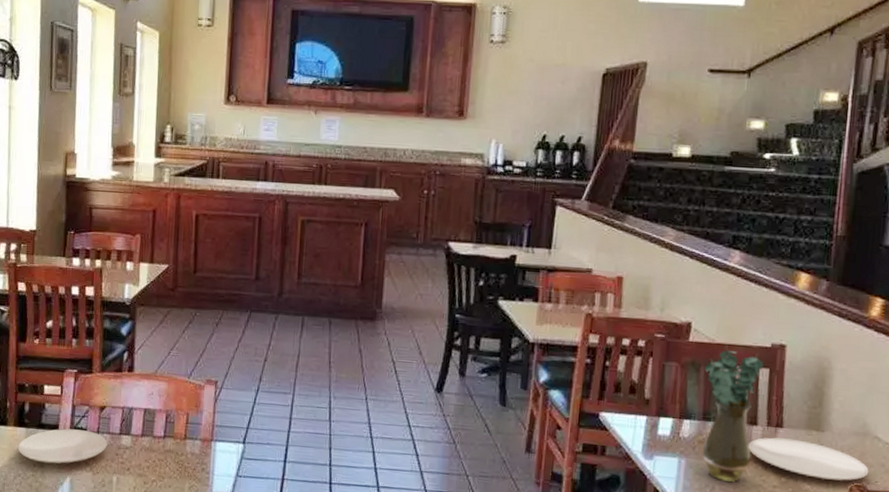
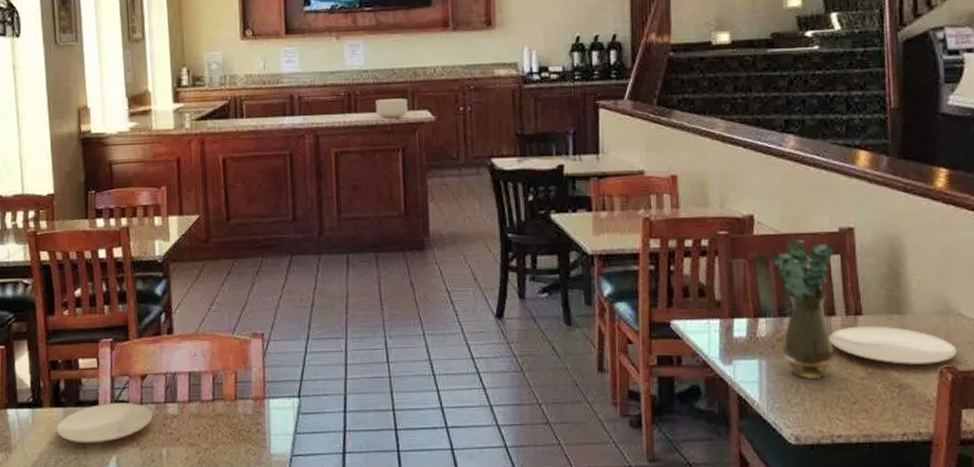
bowl: none [344,174,376,195] -> present [375,98,408,120]

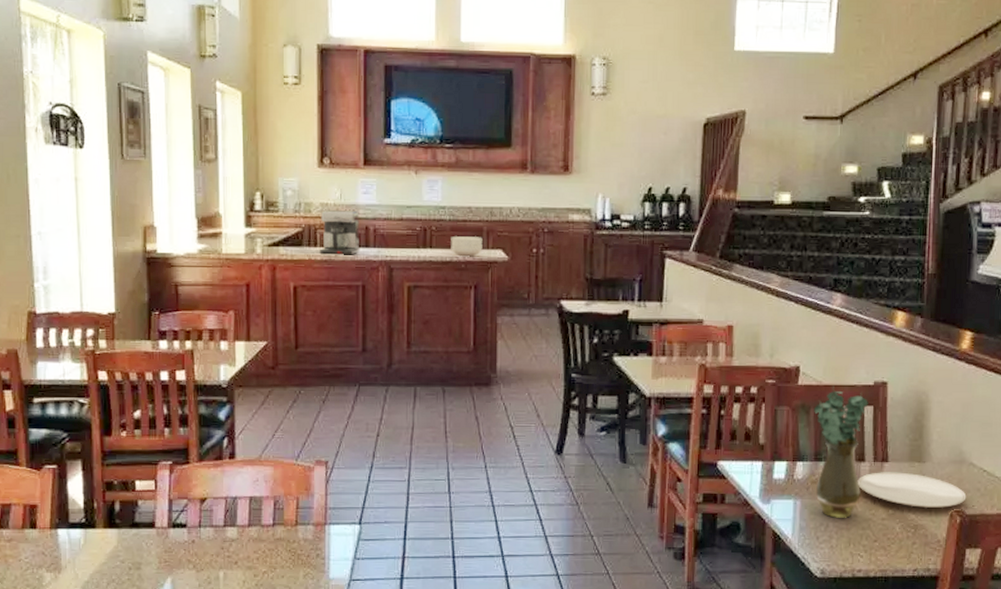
plate: present [56,403,153,444] -> none [110,525,211,565]
coffee maker: none [246,80,285,126] -> present [320,210,359,255]

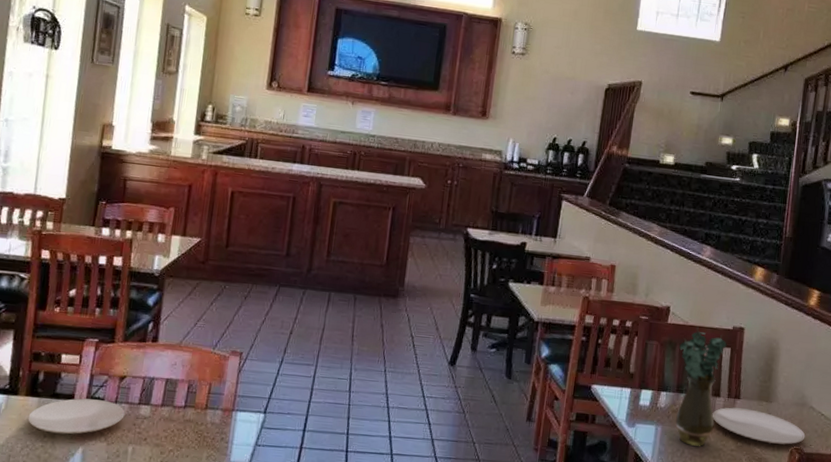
plate: none [110,525,211,565] -> present [28,398,125,435]
coffee maker: present [320,210,359,255] -> none [258,127,298,169]
bowl: present [451,236,483,257] -> none [375,162,405,182]

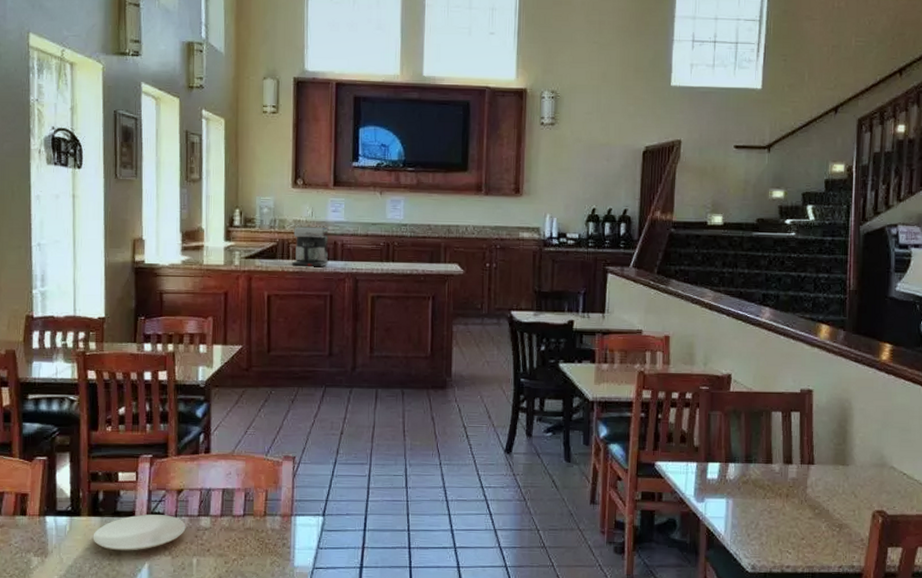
coffee maker: none [258,127,298,169] -> present [292,226,329,268]
vase: present [675,326,727,446] -> none [745,392,795,517]
plate: present [712,407,806,445] -> none [785,474,888,508]

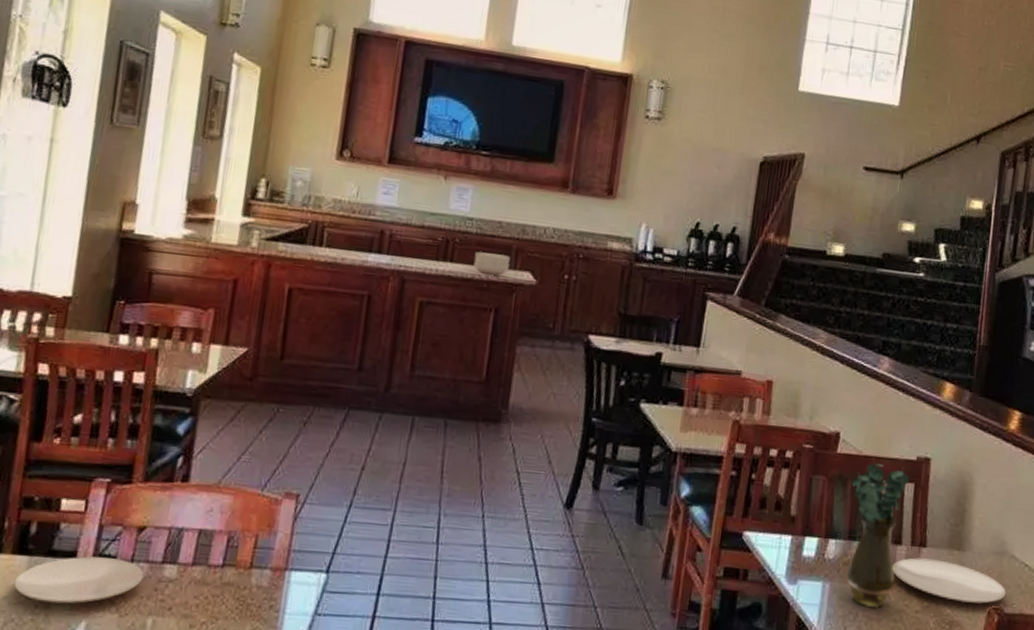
coffee maker: present [292,226,329,268] -> none [324,207,376,261]
bowl: none [411,251,440,270] -> present [473,251,510,277]
vase: none [745,392,795,517] -> present [847,457,910,608]
plate: none [785,474,888,508] -> present [892,558,1006,604]

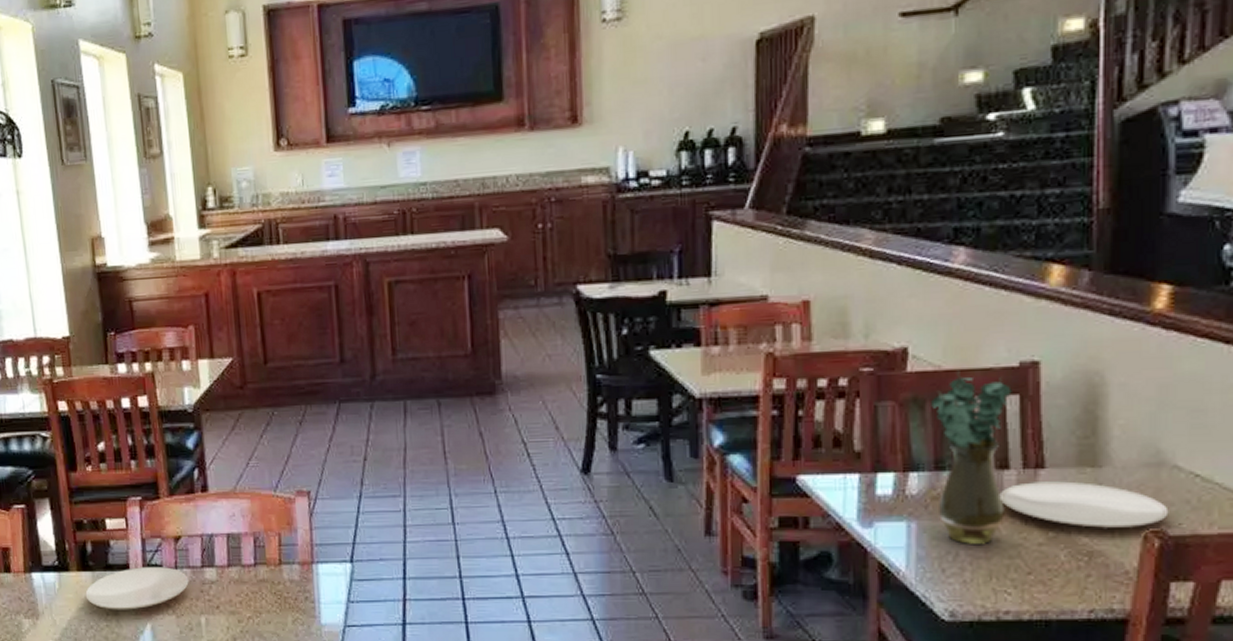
bowl: present [473,251,510,277] -> none [435,215,475,242]

